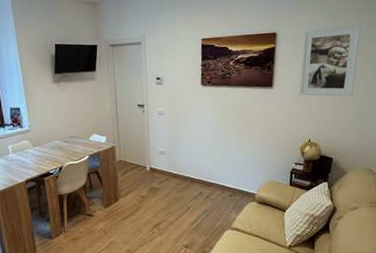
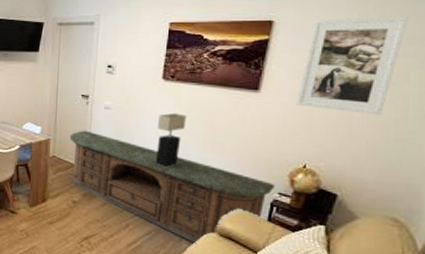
sideboard: none [132,134,292,213] -> present [69,130,275,244]
table lamp: none [202,111,224,156] -> present [155,113,187,167]

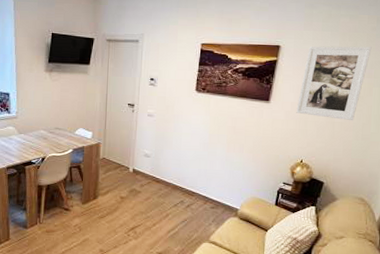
sideboard: present [69,130,275,244] -> none [117,135,280,227]
table lamp: present [155,113,187,167] -> none [190,119,215,164]

